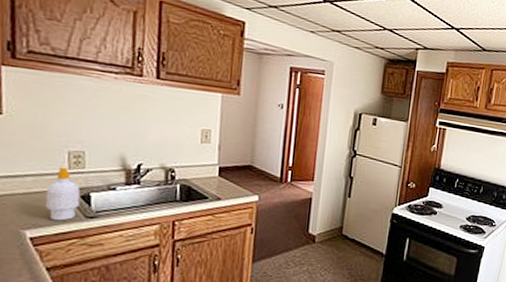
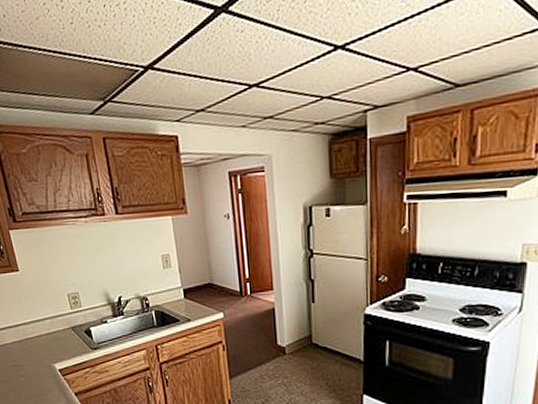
soap bottle: present [45,166,81,221] -> none [60,308,85,354]

